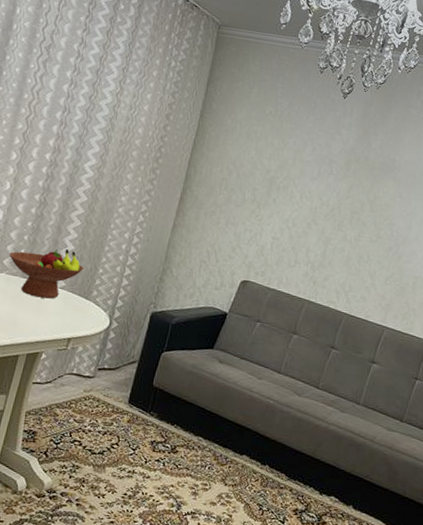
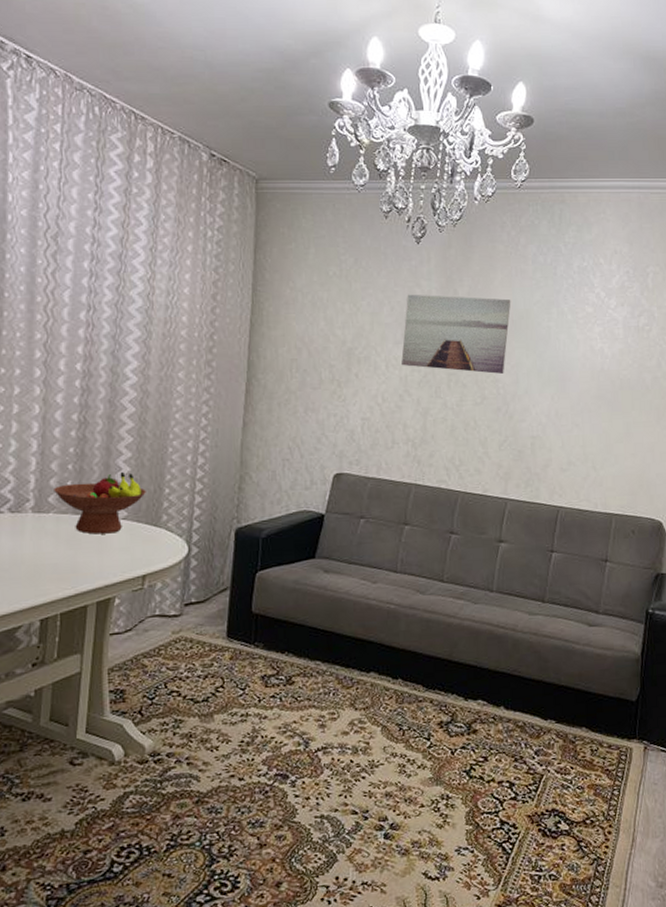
wall art: none [314,139,416,219] -> present [401,294,511,374]

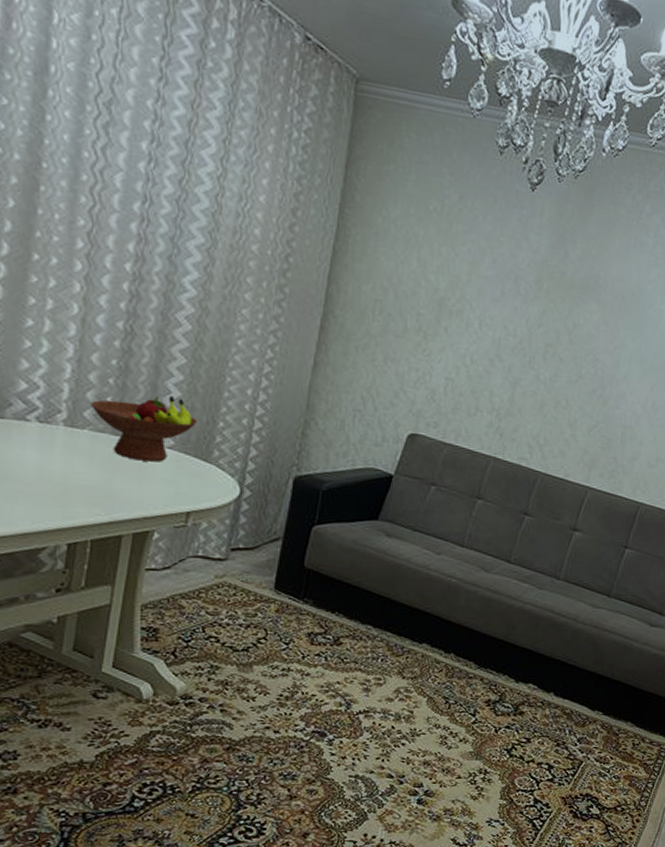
wall art: present [401,294,511,374] -> none [497,247,625,353]

